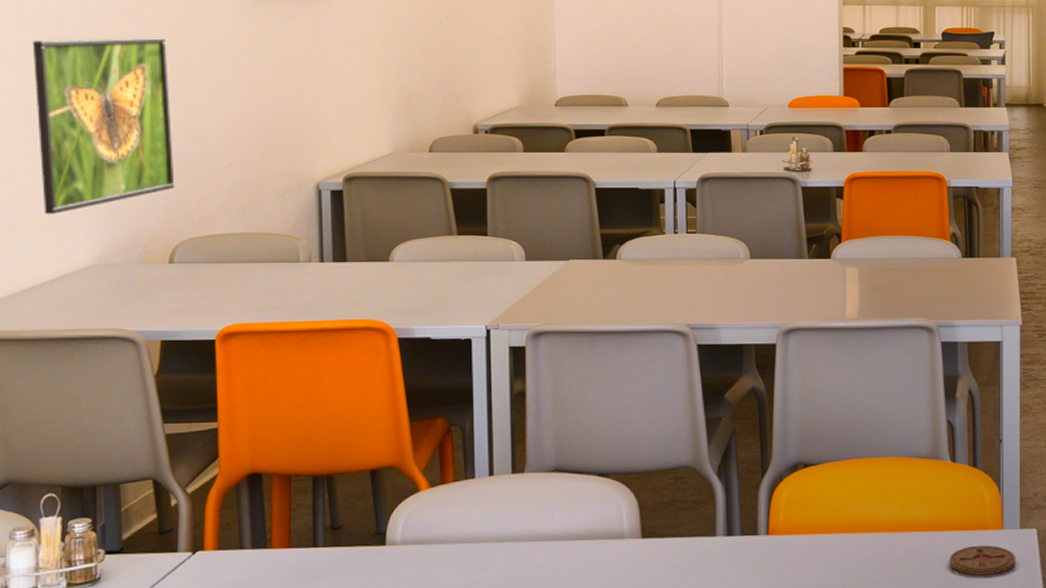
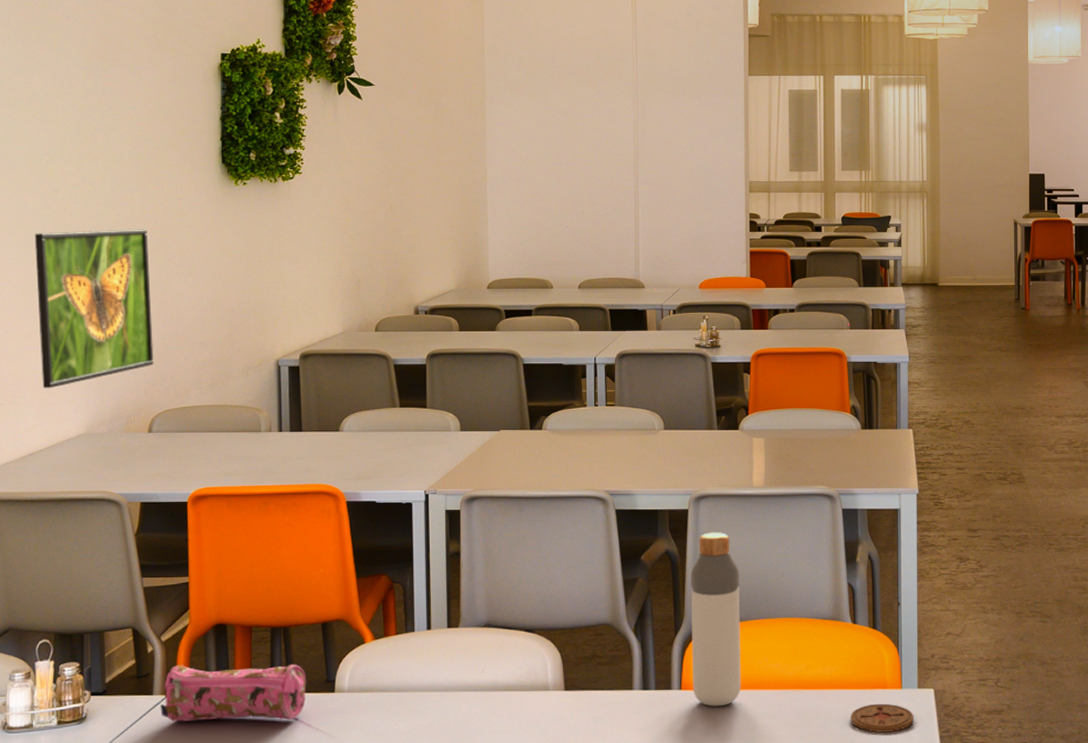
pencil case: none [186,515,354,581] -> present [160,664,307,722]
bottle: none [779,367,833,552] -> present [690,532,742,707]

